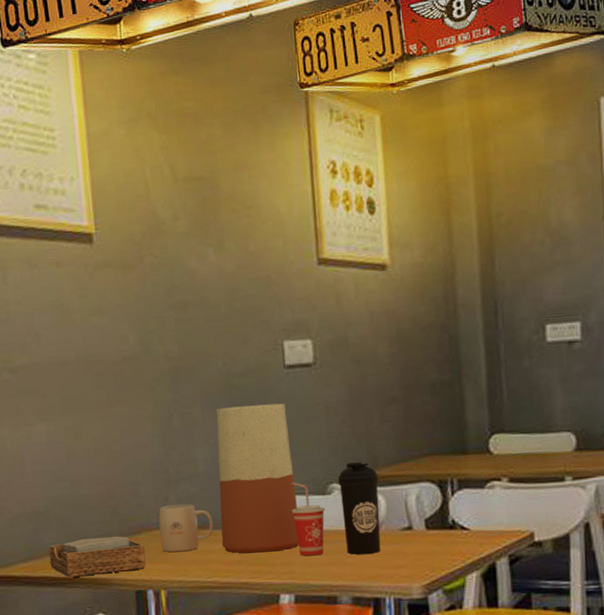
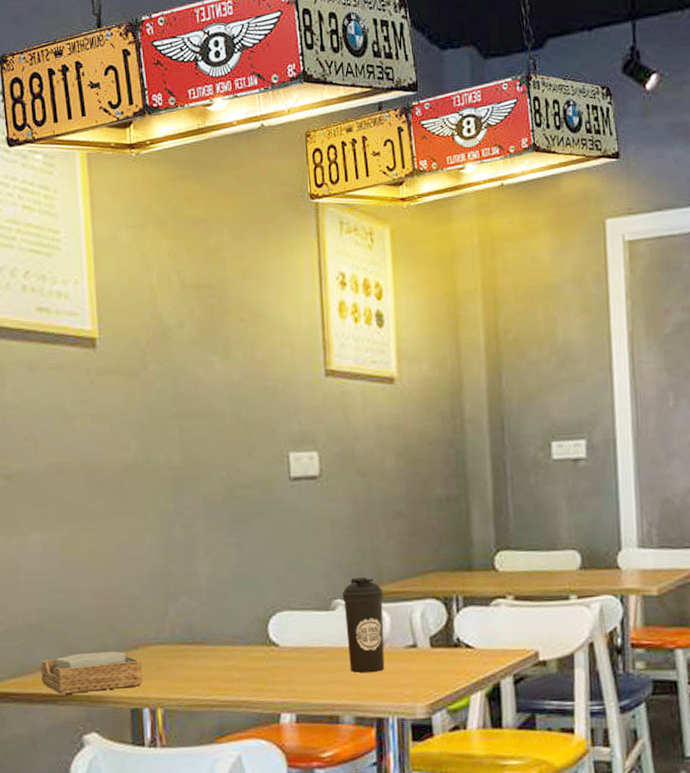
mug: present [158,503,214,552] -> none [156,618,214,669]
vase: present [216,403,299,554] -> none [219,516,301,671]
beverage cup: present [290,482,326,556] -> none [294,597,329,674]

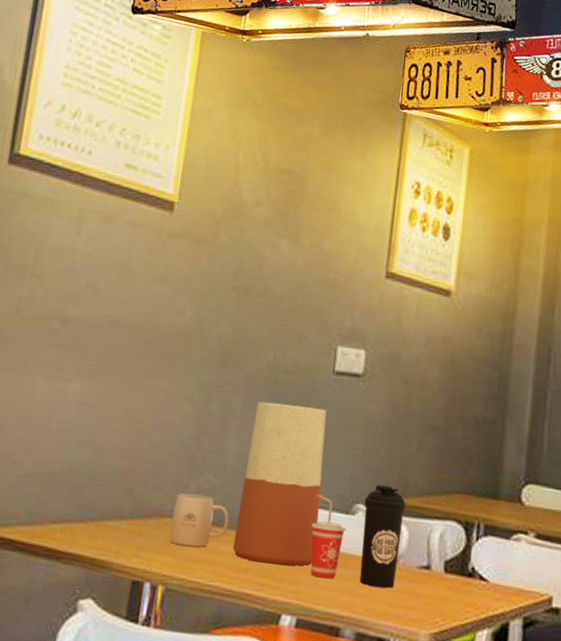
napkin holder: present [40,651,142,694] -> none [50,512,153,558]
mug: none [156,618,214,669] -> present [169,493,230,548]
vase: none [219,516,301,671] -> present [232,401,328,566]
beverage cup: none [294,597,329,674] -> present [310,494,346,579]

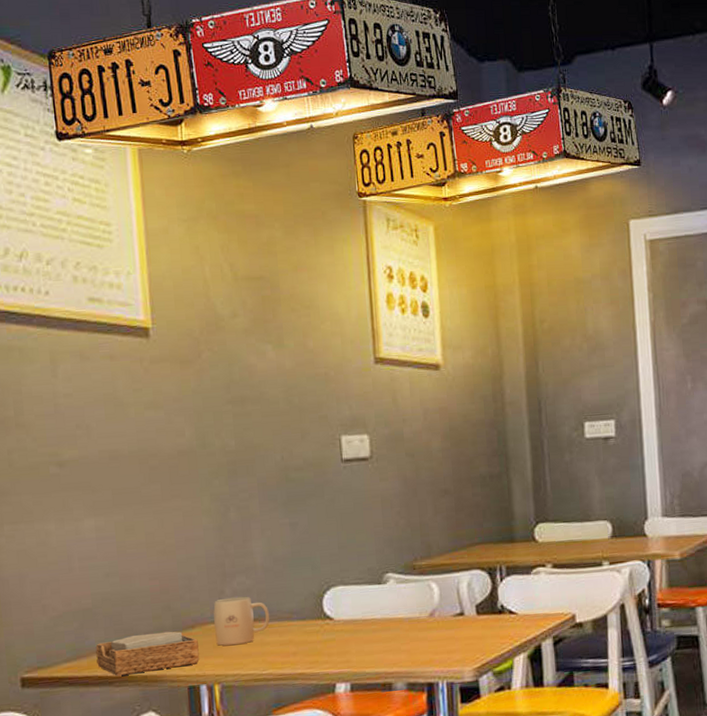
napkin holder: none [50,512,153,558] -> present [95,631,200,676]
vase: present [232,401,328,566] -> none [273,496,355,645]
beverage cup: present [310,494,346,579] -> none [347,572,381,645]
water bottle: present [359,485,406,588] -> none [393,552,434,642]

